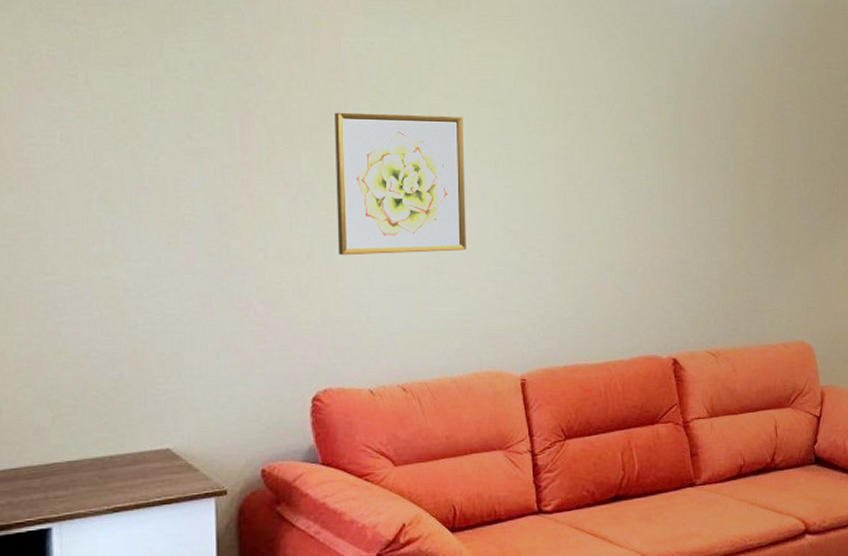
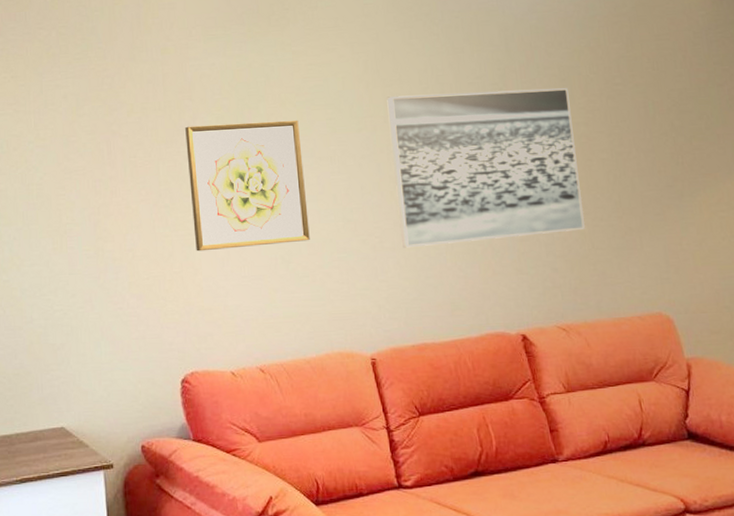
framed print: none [559,100,742,264] -> present [387,88,585,248]

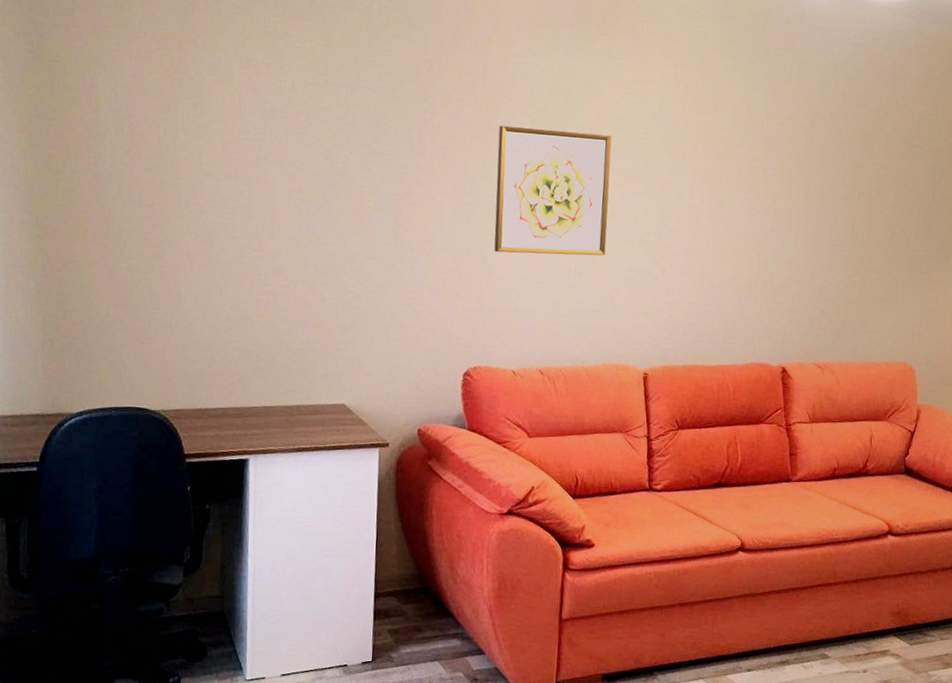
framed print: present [387,88,585,248] -> none [690,125,869,279]

